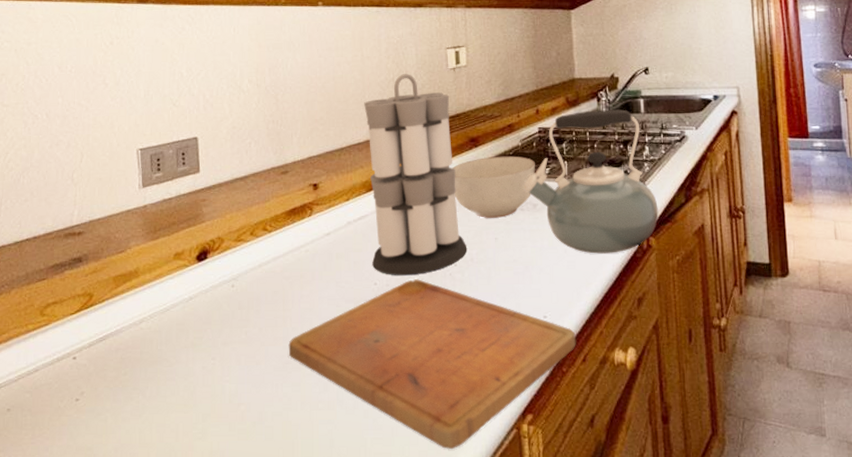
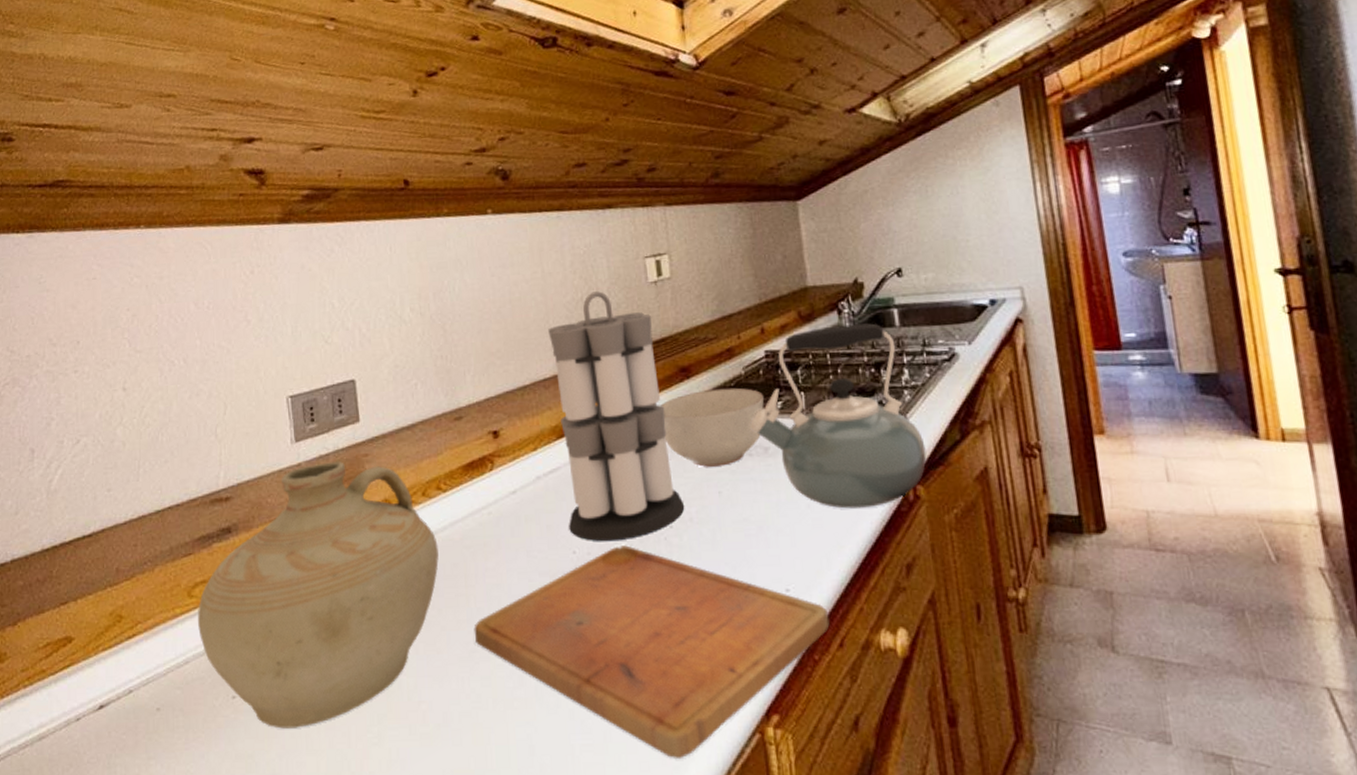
ceramic jug: none [48,204,262,426] -> present [198,460,439,729]

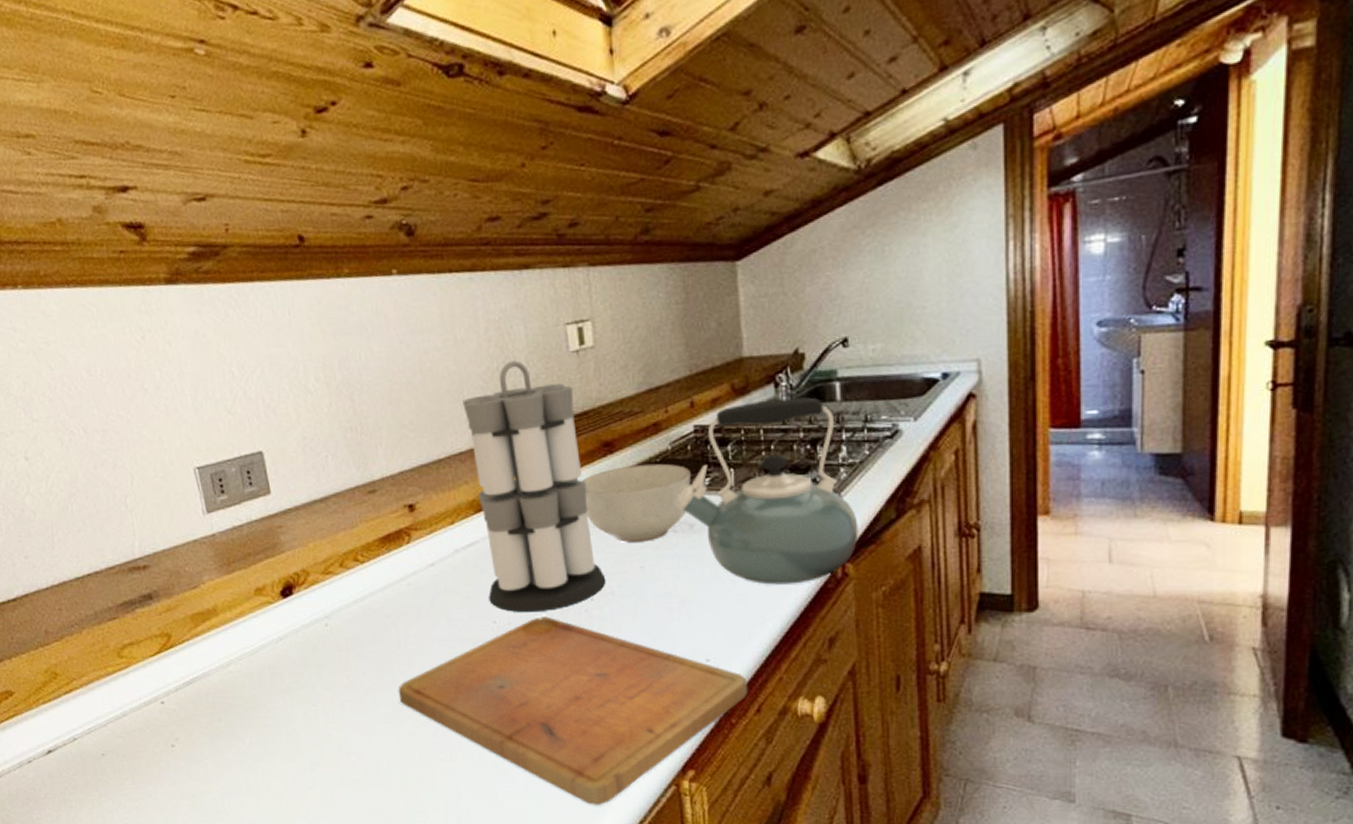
ceramic jug: present [198,460,439,729] -> none [129,532,360,773]

